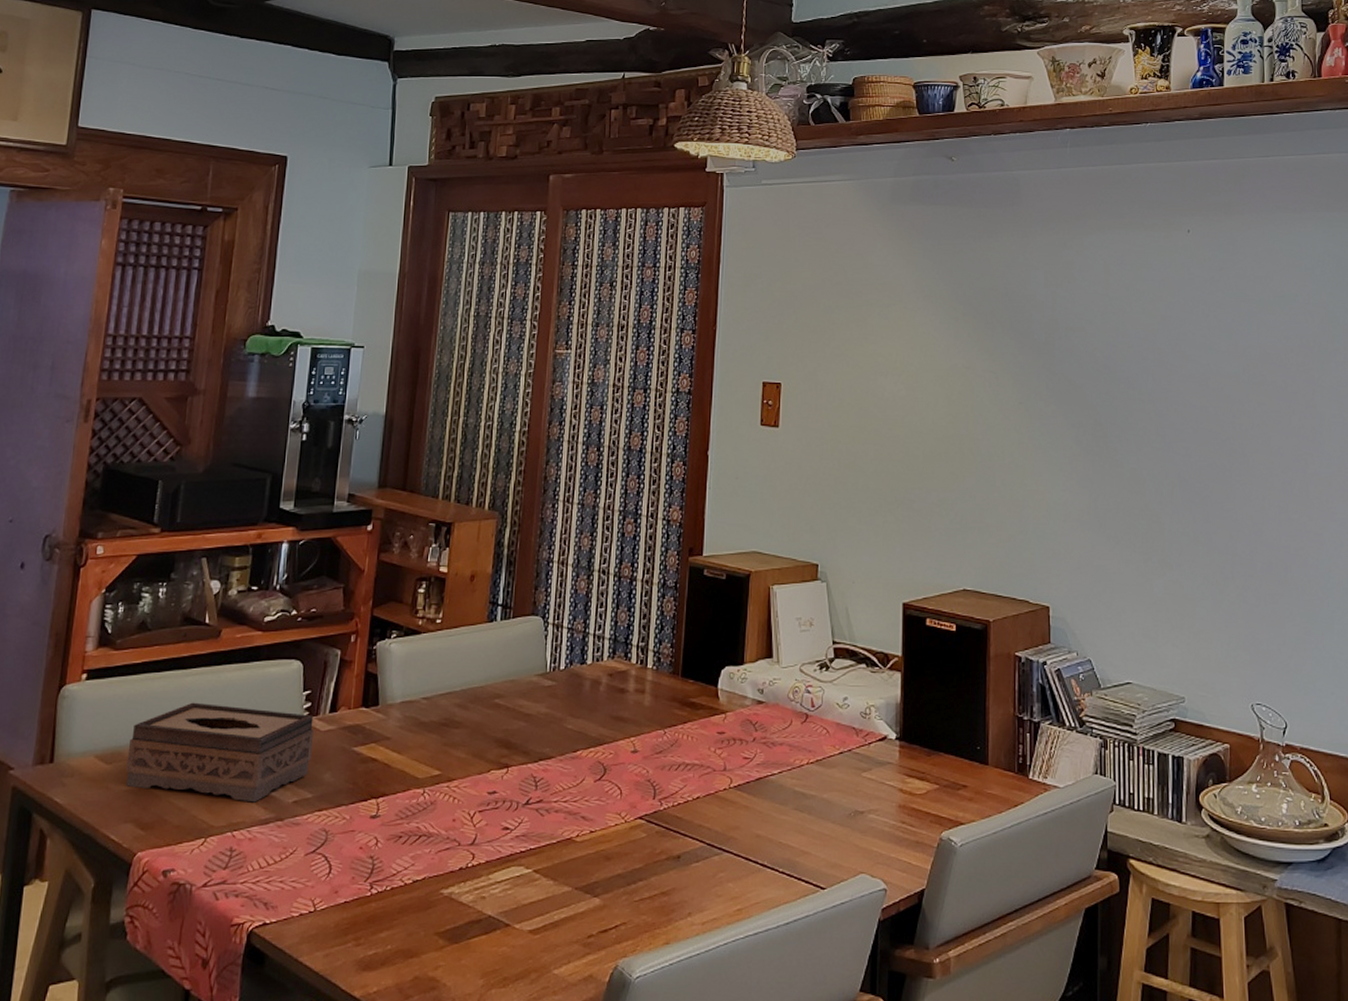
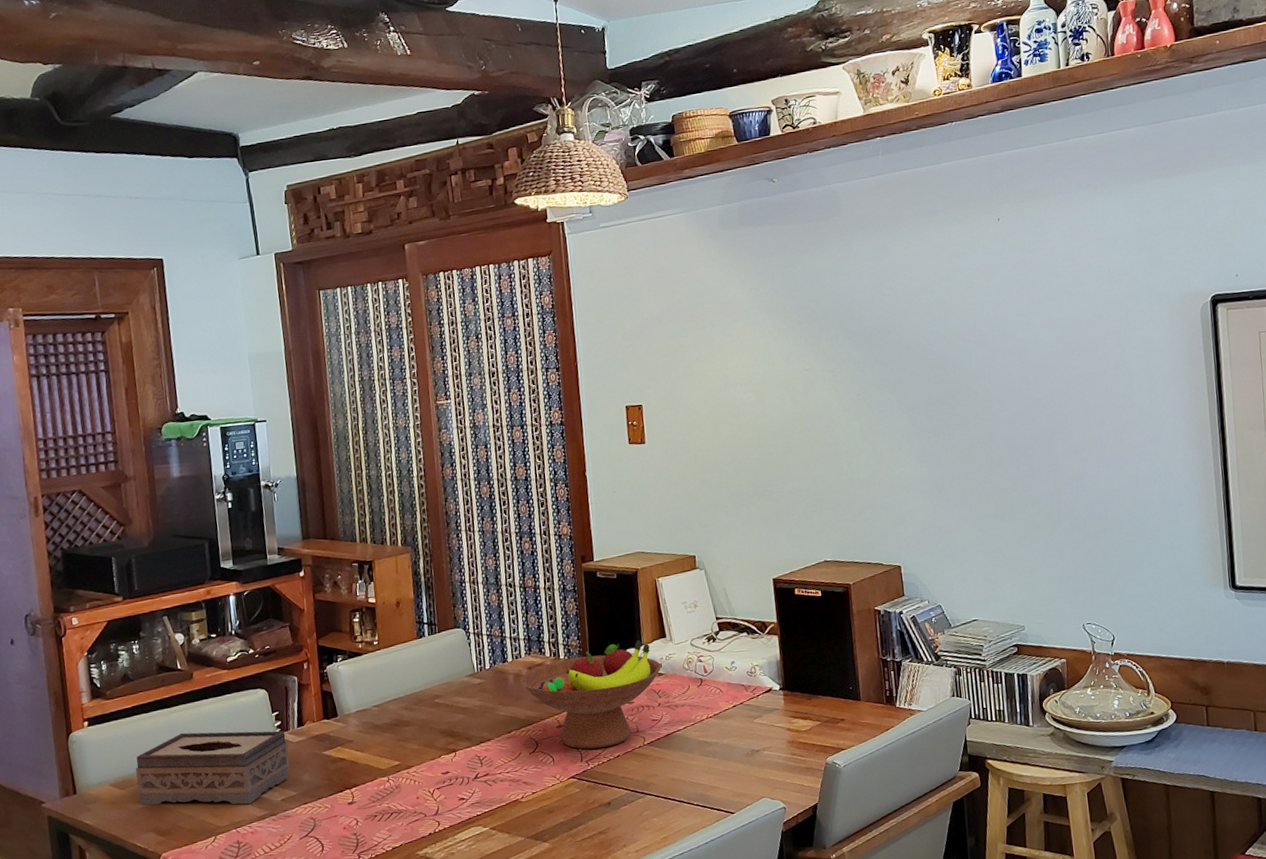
fruit bowl: none [597,657,762,784] -> present [519,640,661,749]

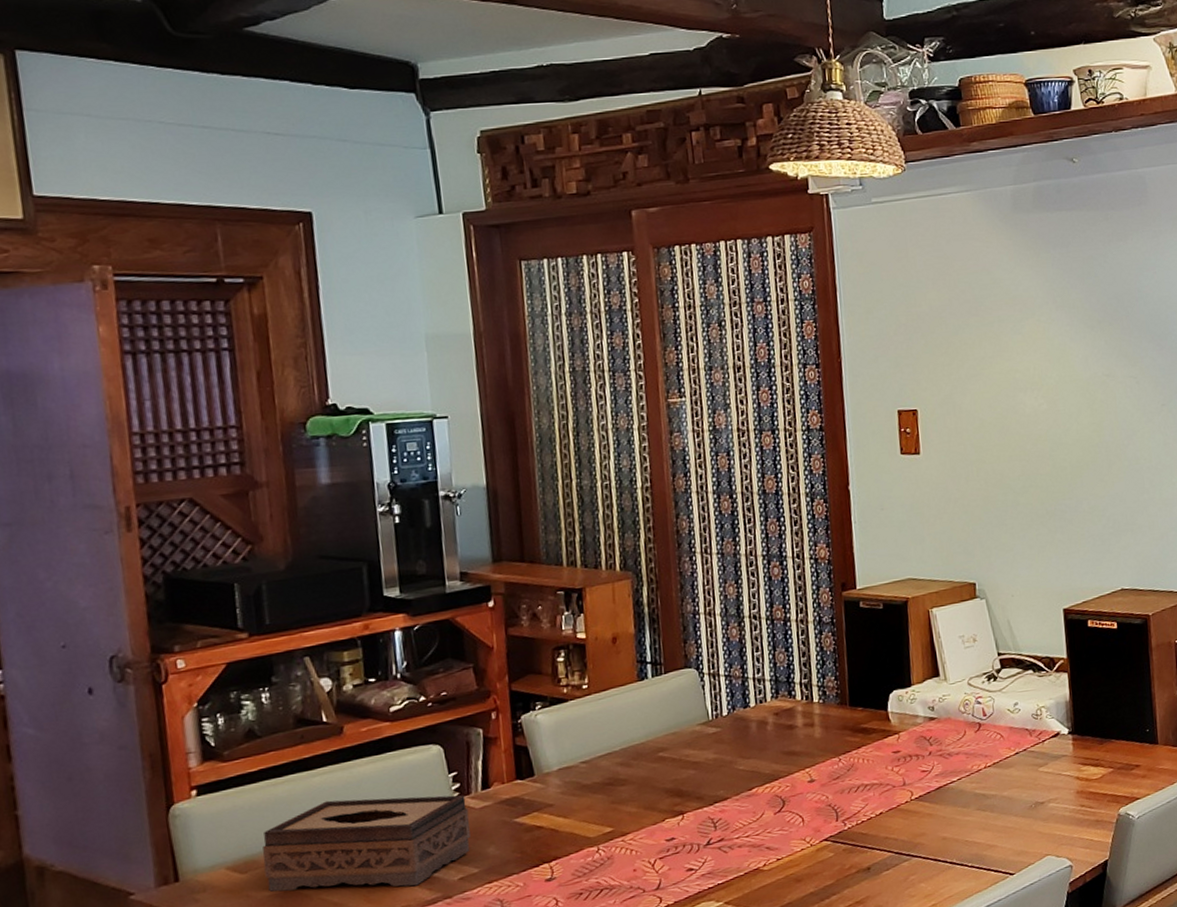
fruit bowl: present [519,640,661,749] -> none [764,680,933,807]

